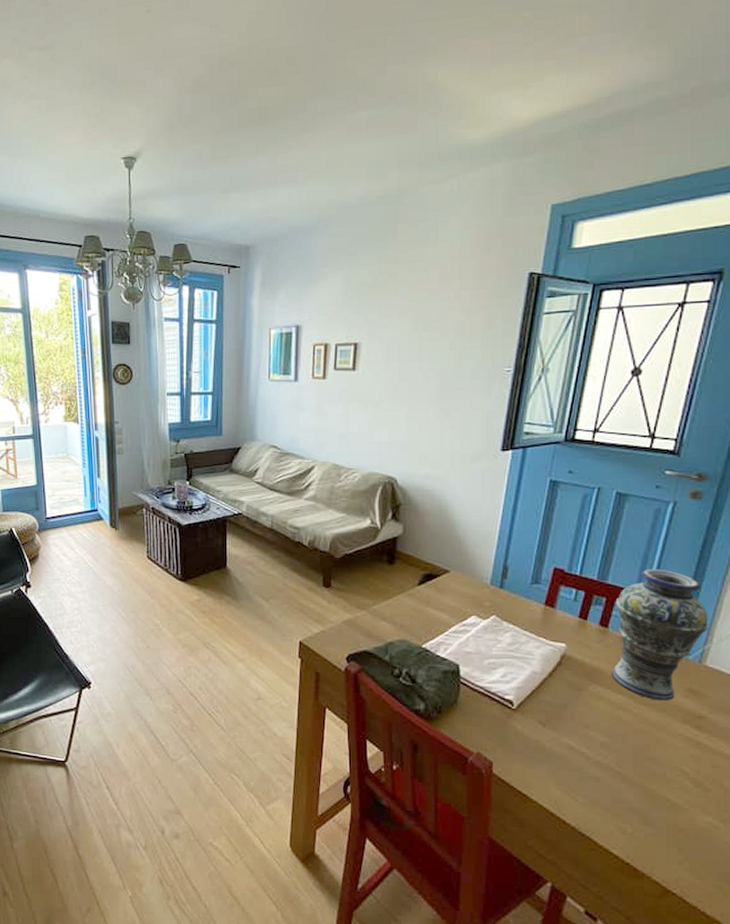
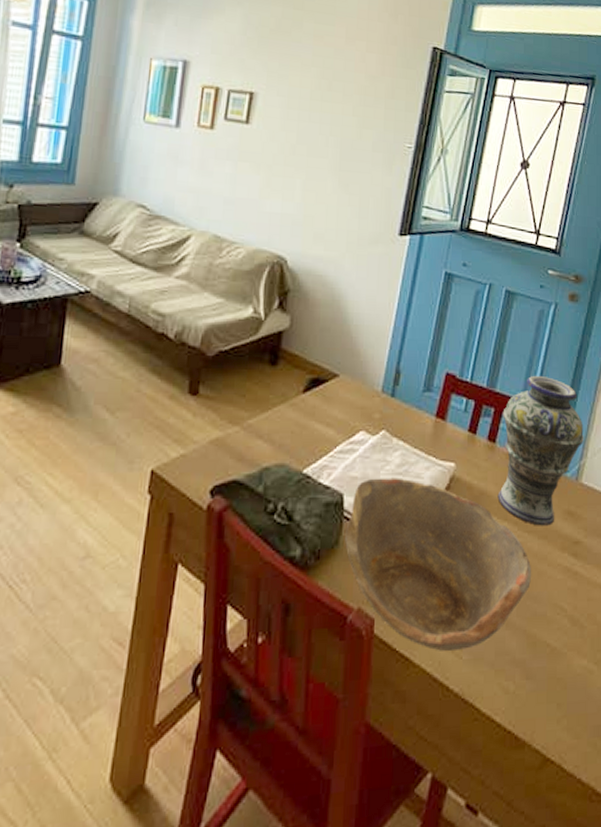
bowl: none [463,653,650,794] -> present [345,478,532,651]

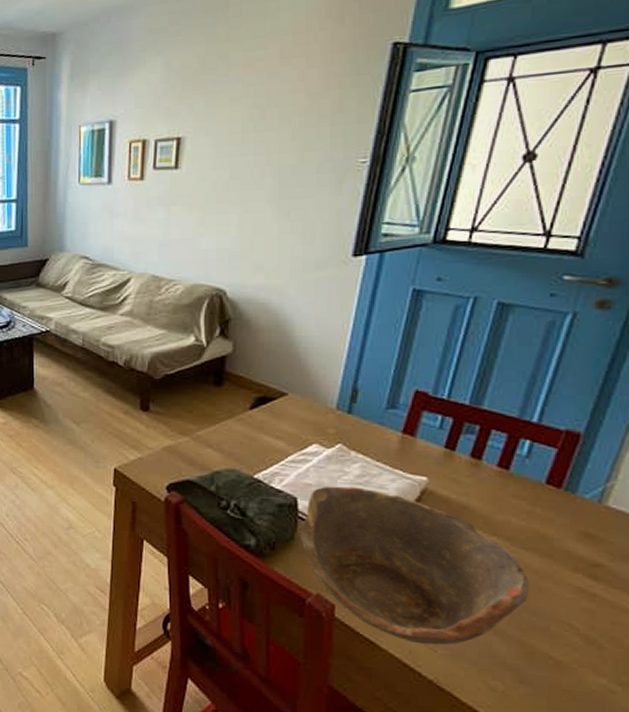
vase: present [497,375,584,526] -> none [483,392,613,545]

